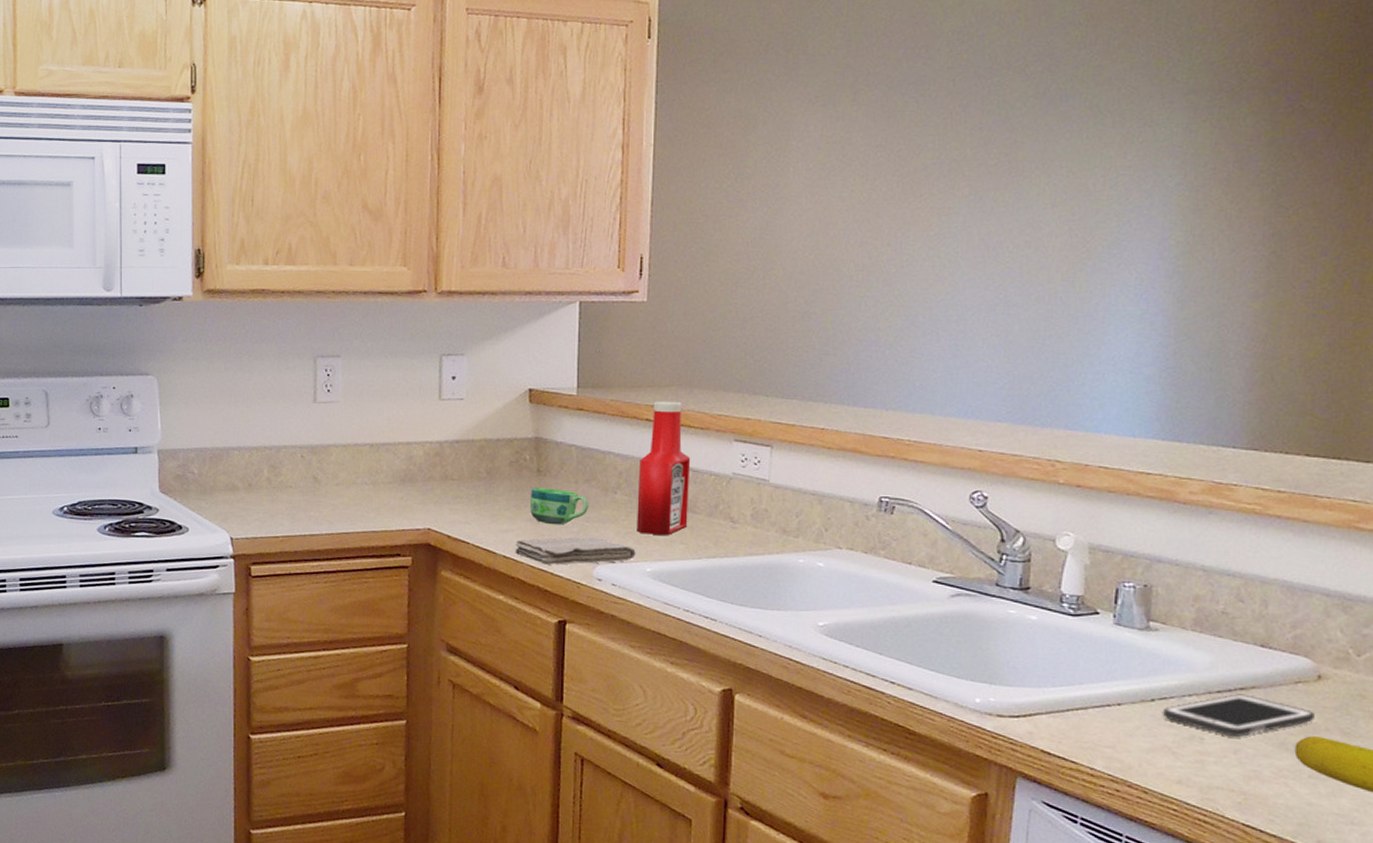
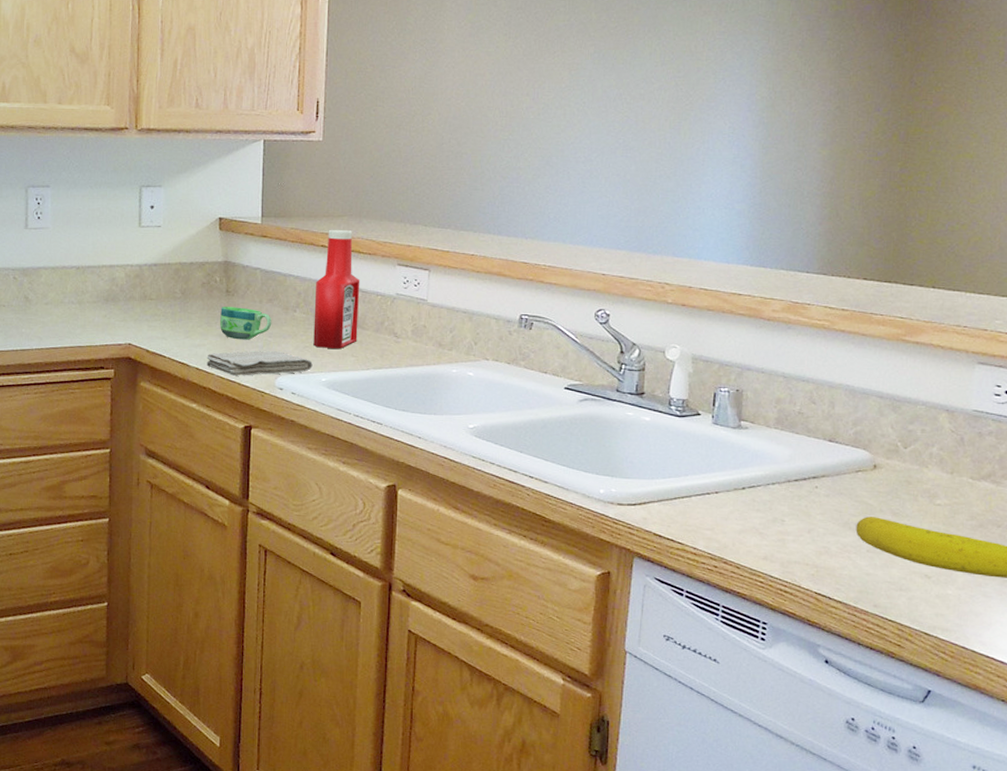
cell phone: present [1163,694,1315,738] -> none [752,482,871,519]

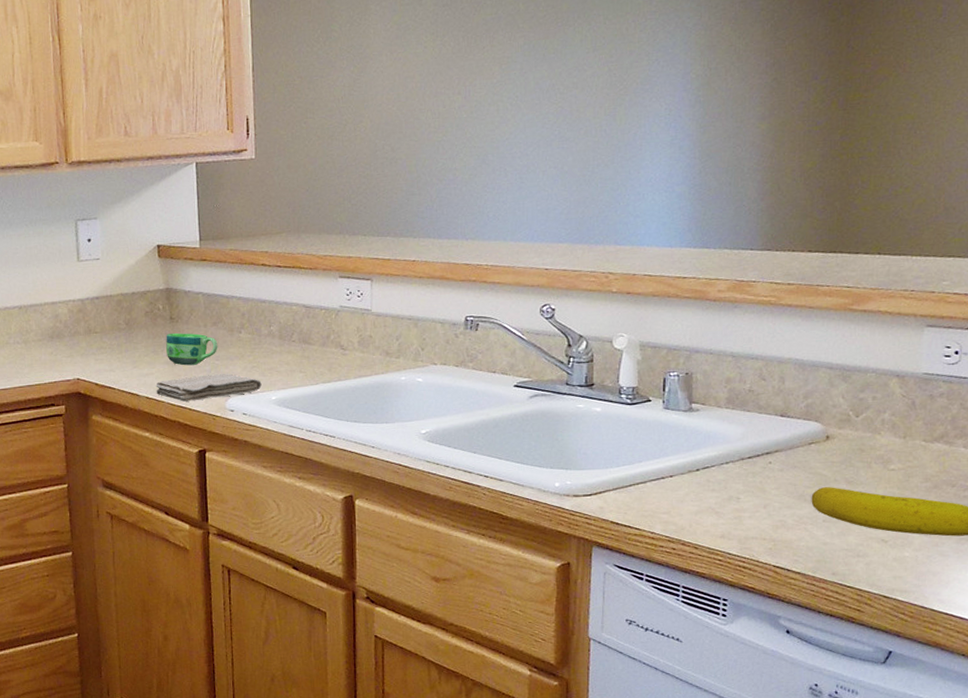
ketchup bottle: present [313,229,360,349] -> none [259,246,305,367]

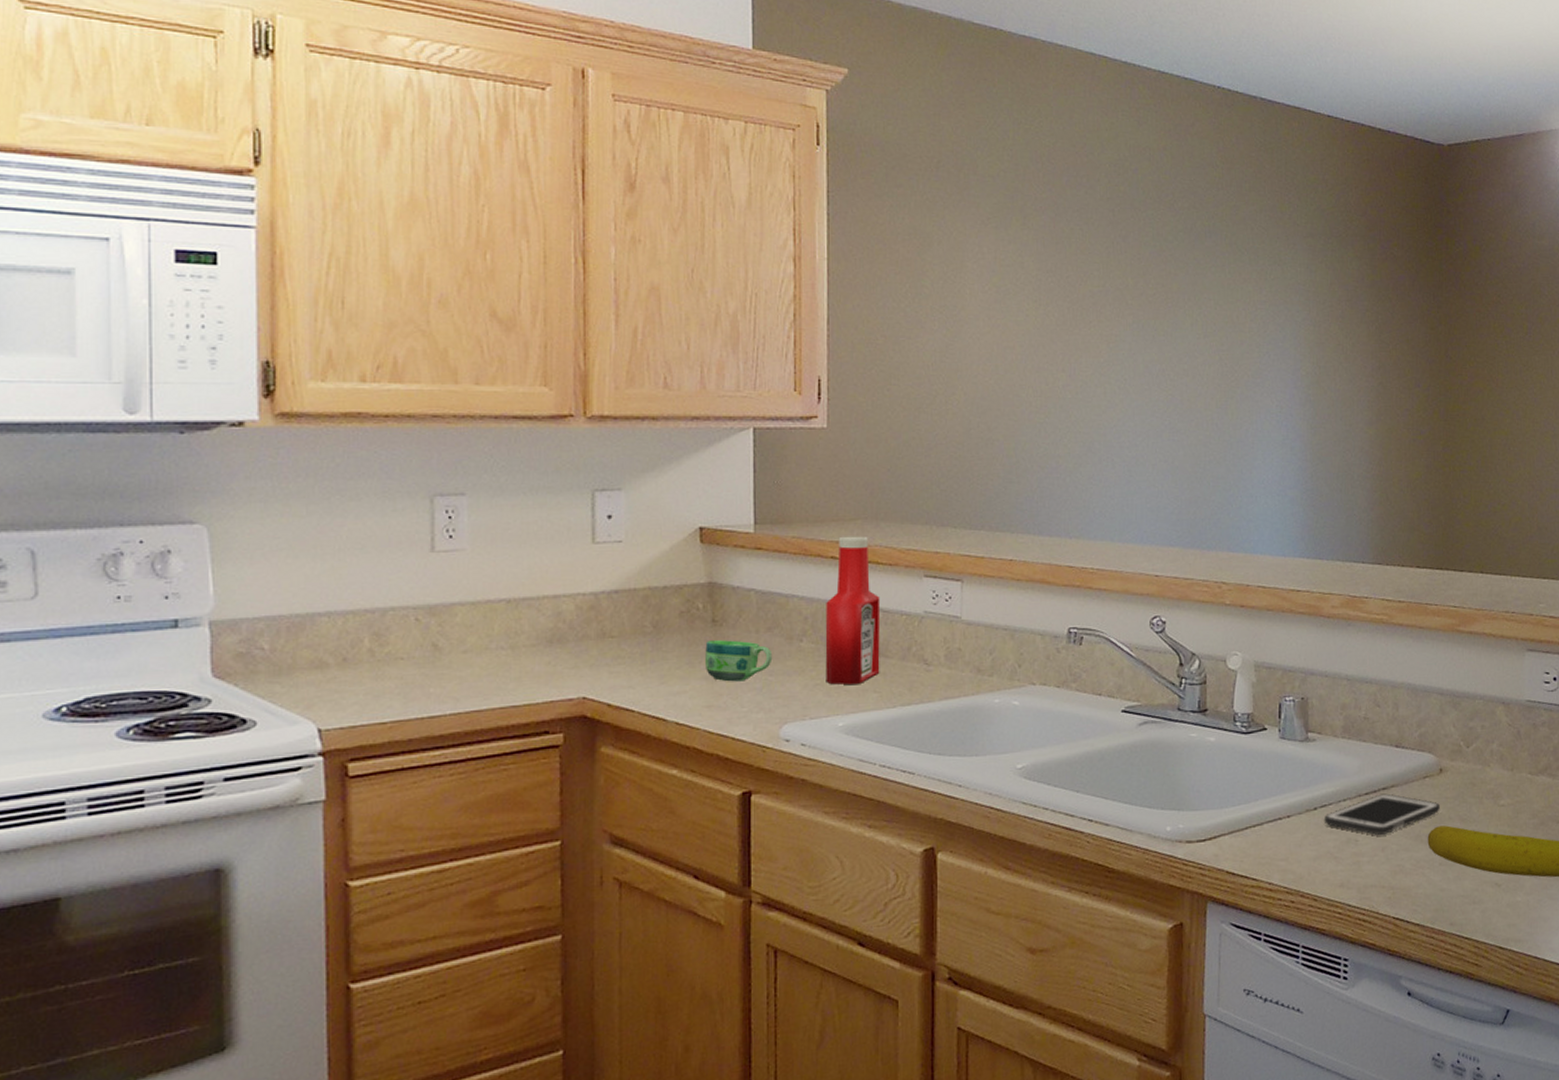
washcloth: present [156,373,262,402] -> none [689,692,826,729]
ketchup bottle: none [259,246,305,367] -> present [825,536,881,685]
cell phone: none [707,457,825,495] -> present [1324,793,1440,836]

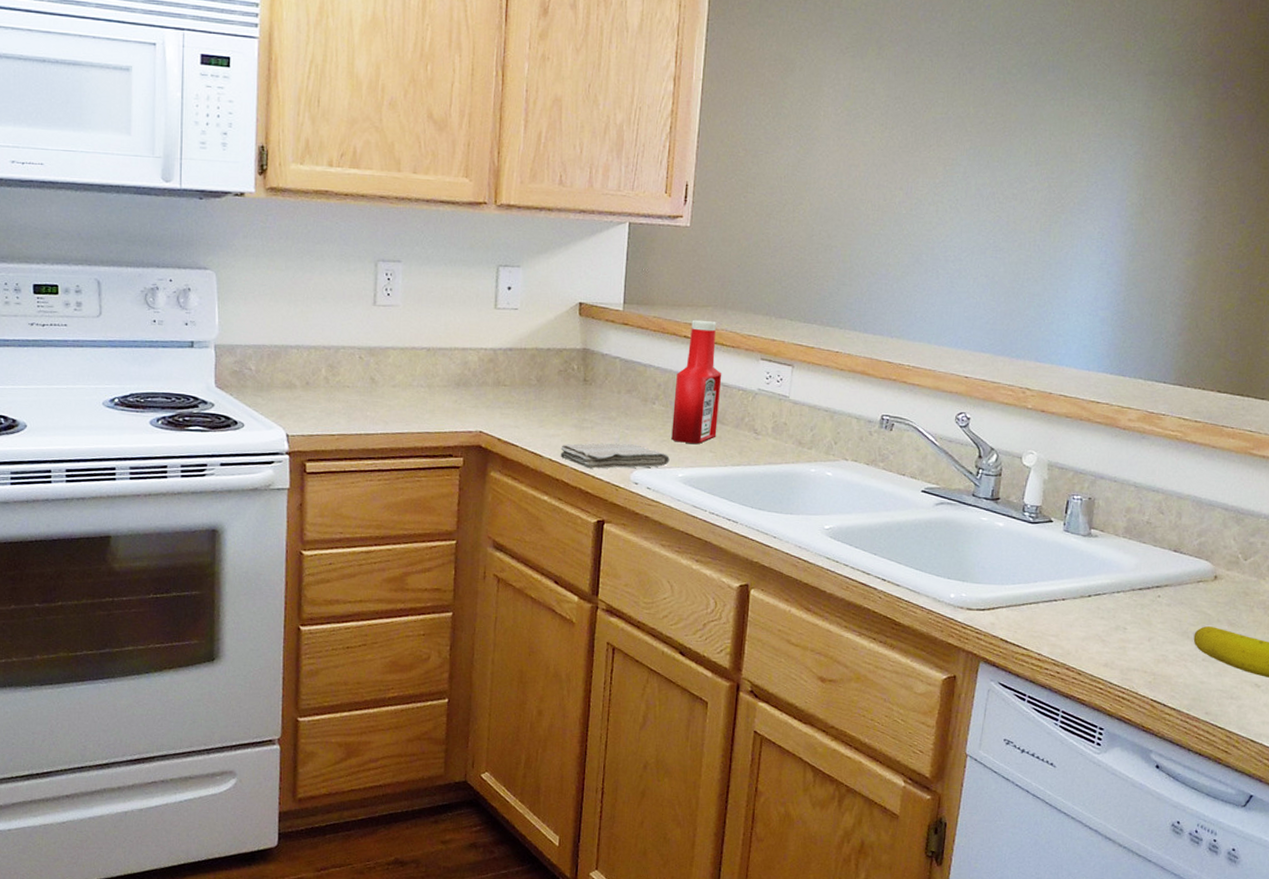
washcloth: none [689,692,826,729] -> present [560,443,670,469]
cup: present [705,640,773,682] -> none [576,396,630,432]
cell phone: present [1324,793,1440,836] -> none [1097,591,1210,628]

